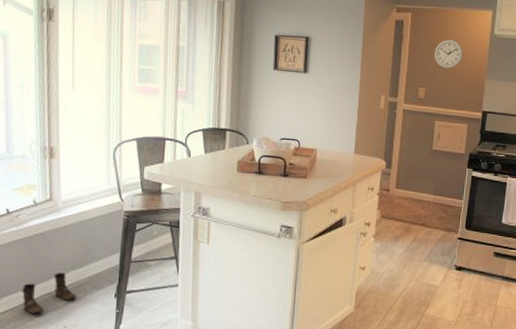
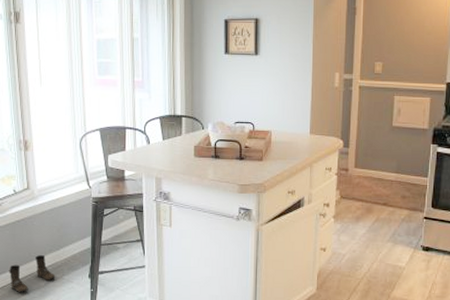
wall clock: present [434,39,464,69] -> none [390,8,423,40]

